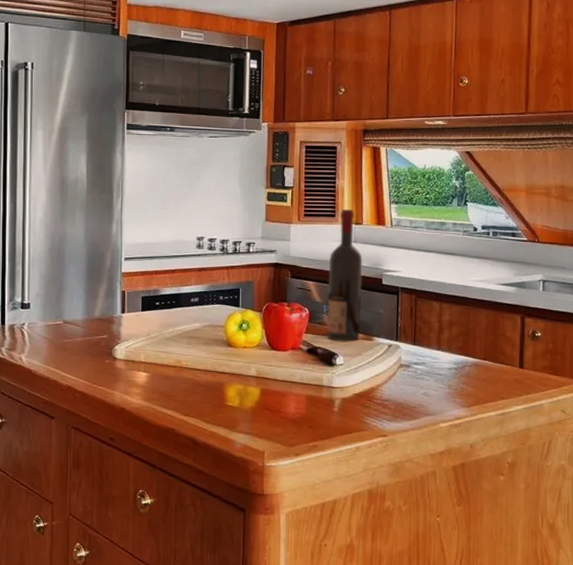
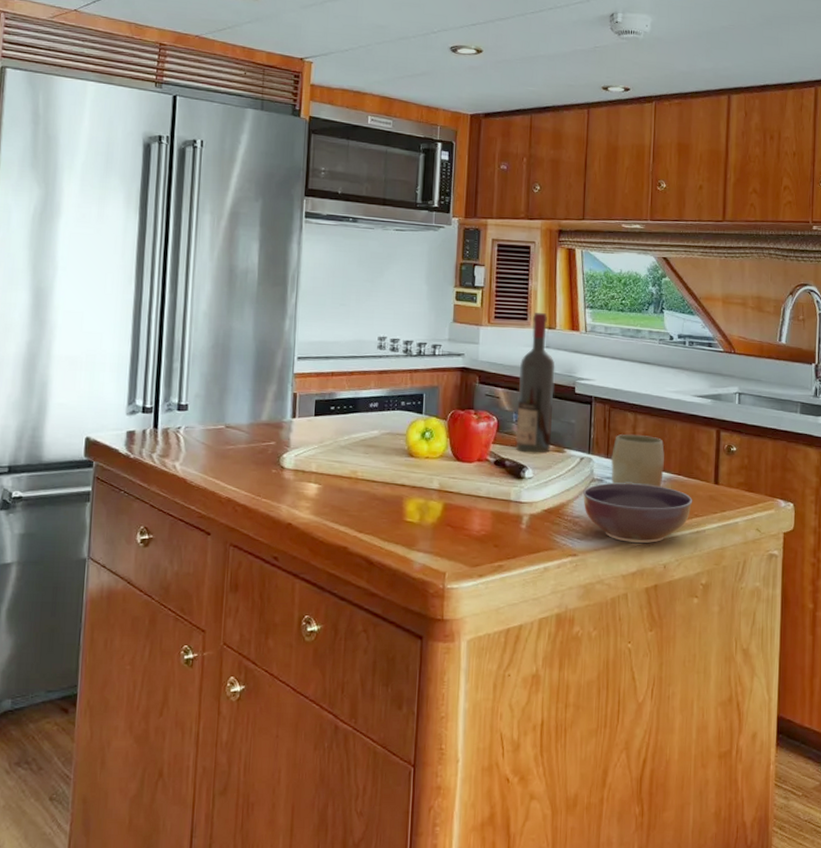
bowl: none [391,368,499,424] -> present [582,482,693,543]
mug: none [417,322,470,372] -> present [610,434,665,488]

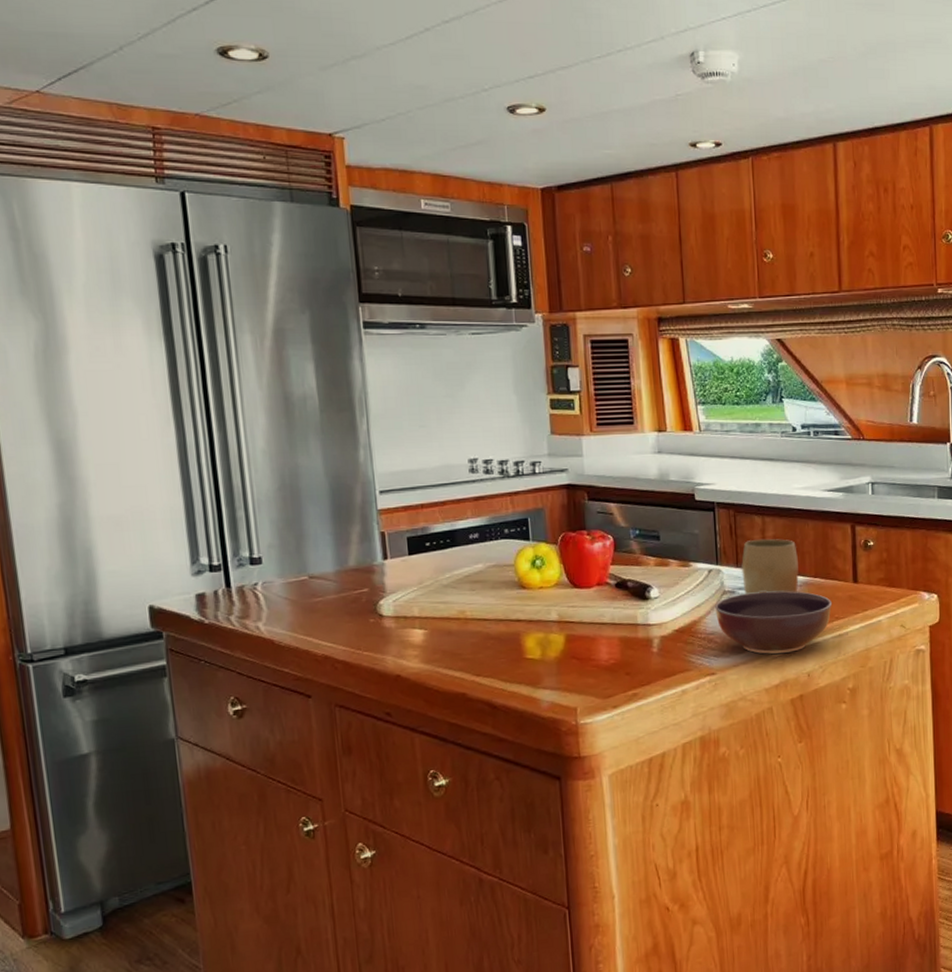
wine bottle: present [515,312,555,455] -> none [631,413,676,573]

